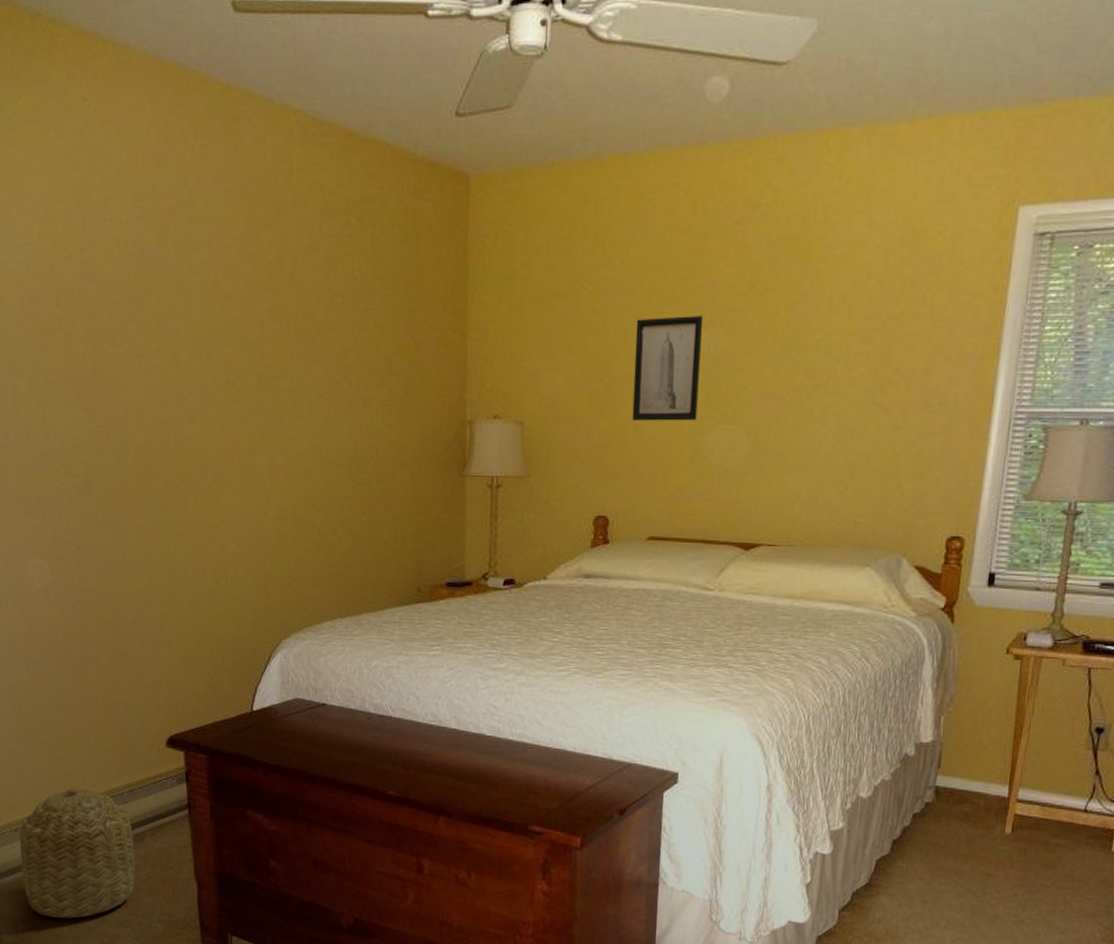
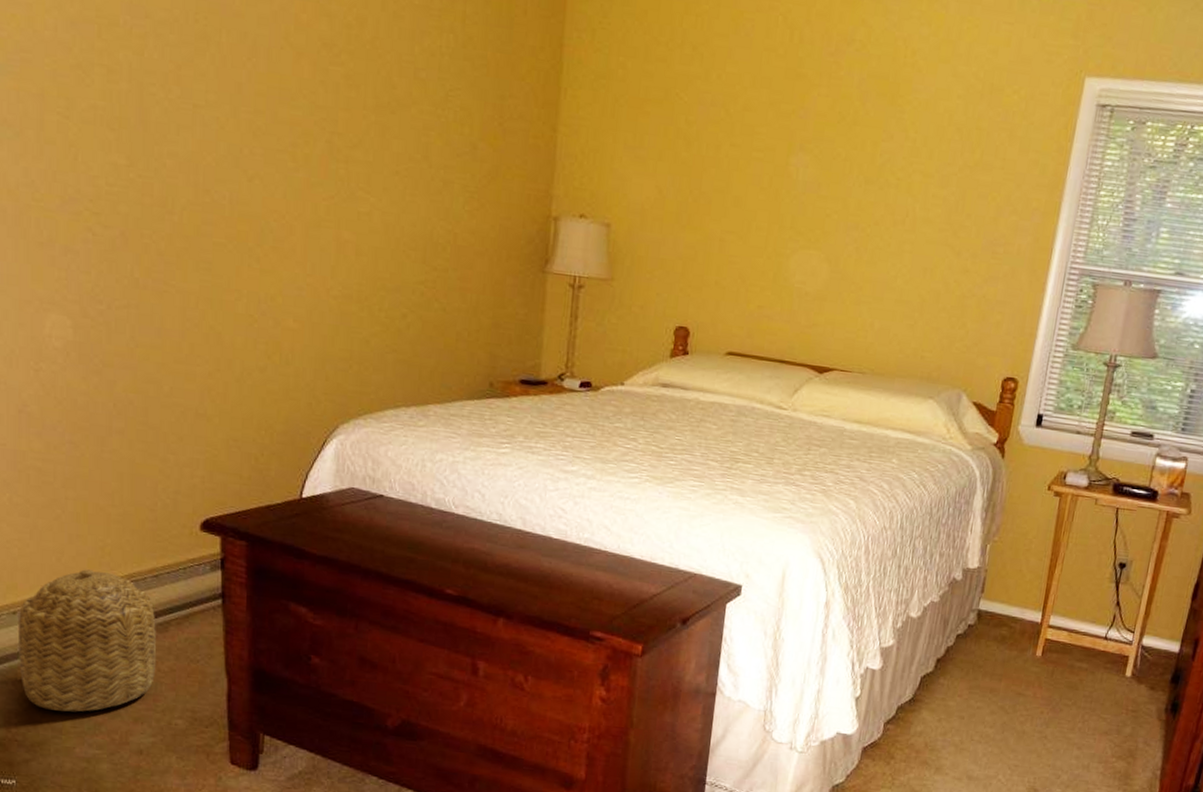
wall art: present [632,316,704,421] -> none [718,135,794,243]

